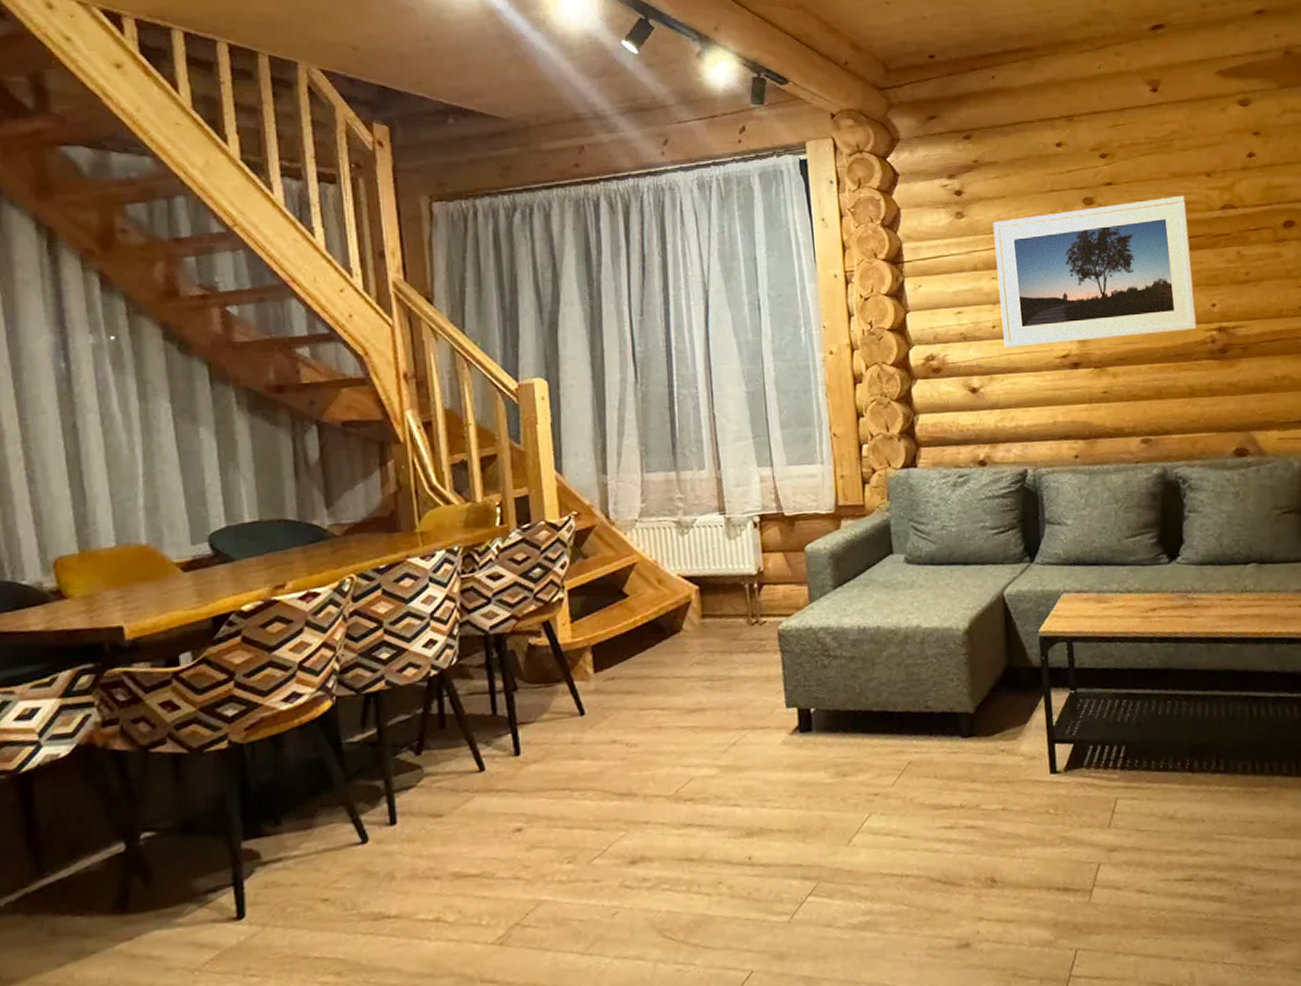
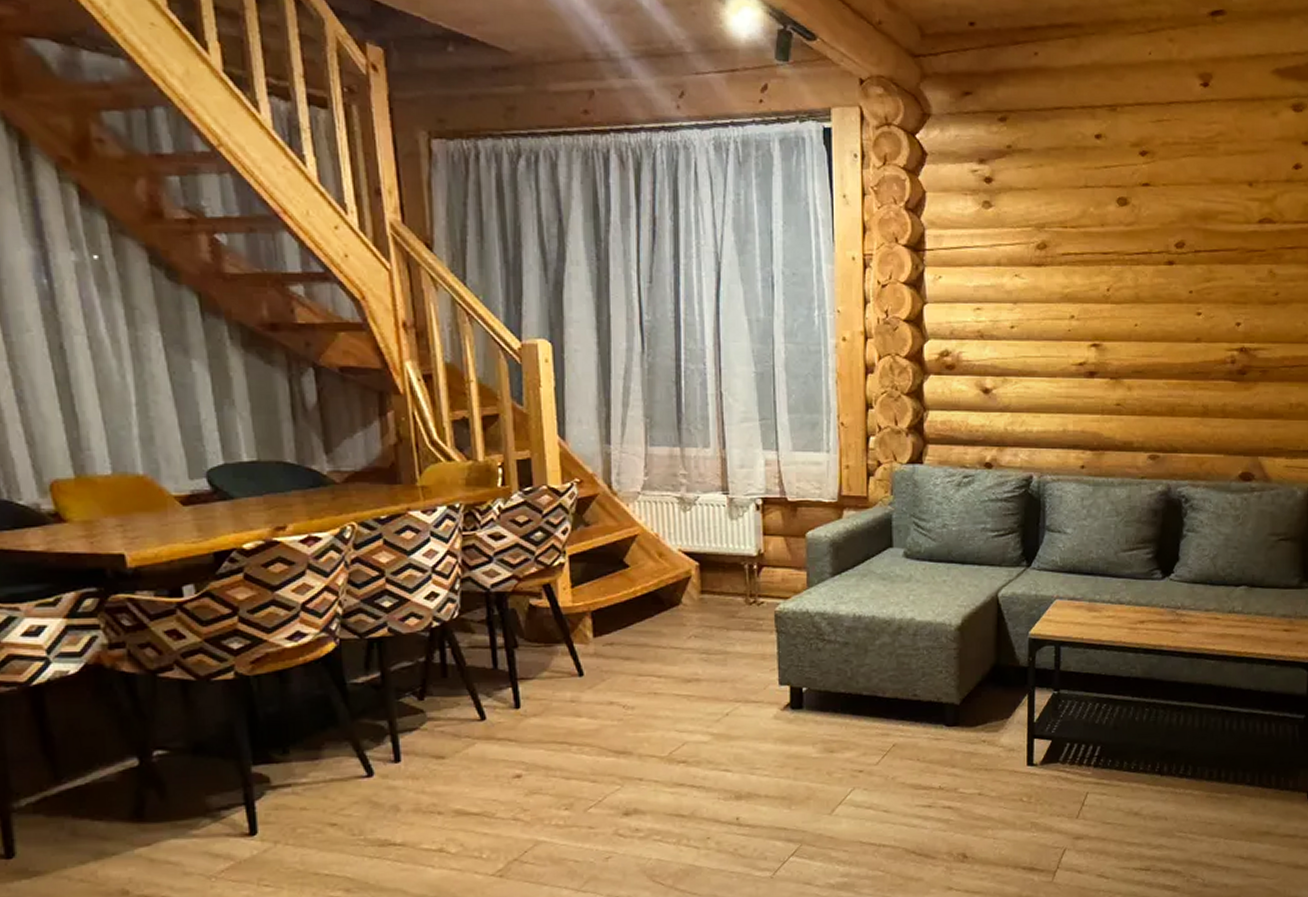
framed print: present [992,195,1198,348] -> none [1021,204,1223,351]

